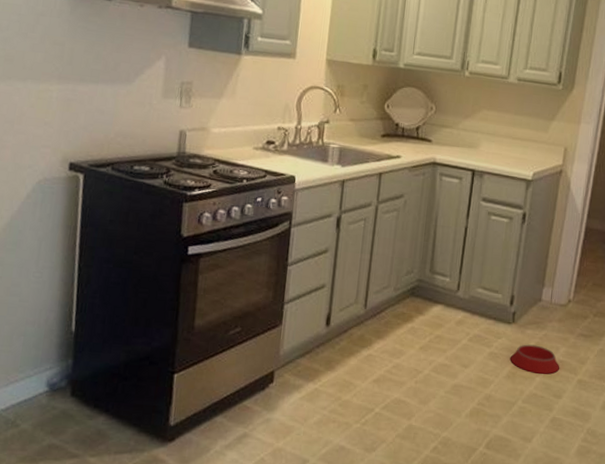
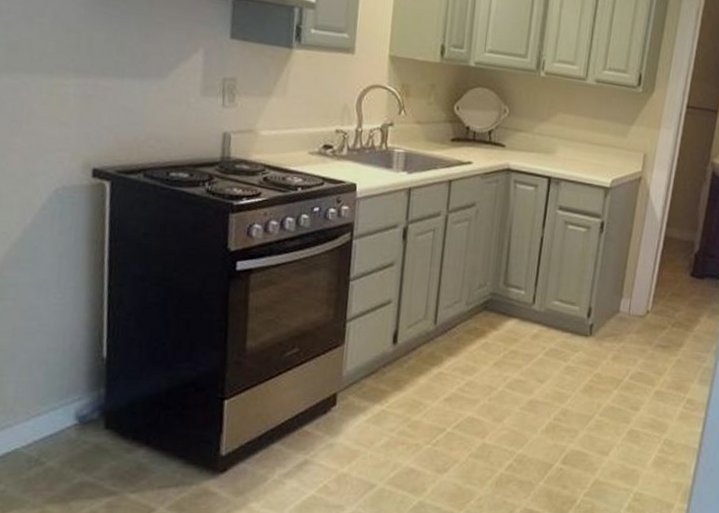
pet bowl: present [510,344,560,375] -> none [587,357,638,387]

